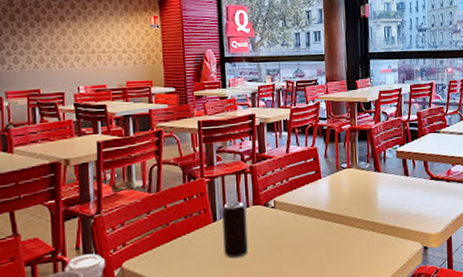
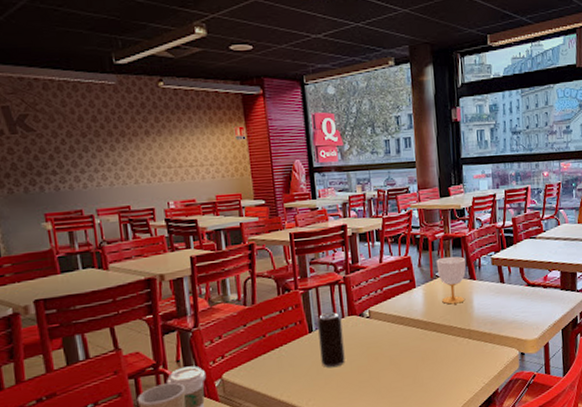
cup: none [342,148,372,196] -> present [436,256,467,305]

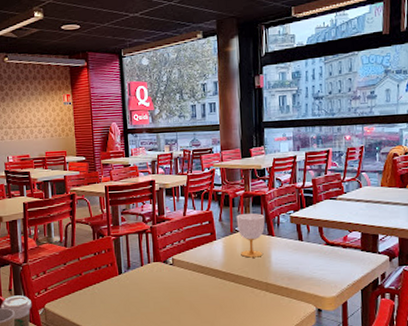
beverage can: present [317,312,345,368] -> none [126,258,150,308]

